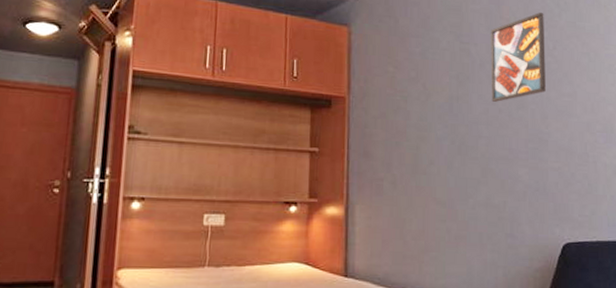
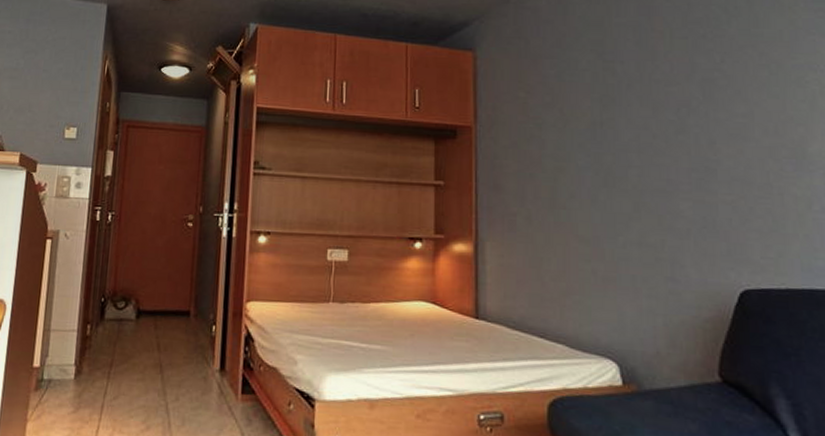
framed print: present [490,12,546,102] -> none [640,21,712,126]

